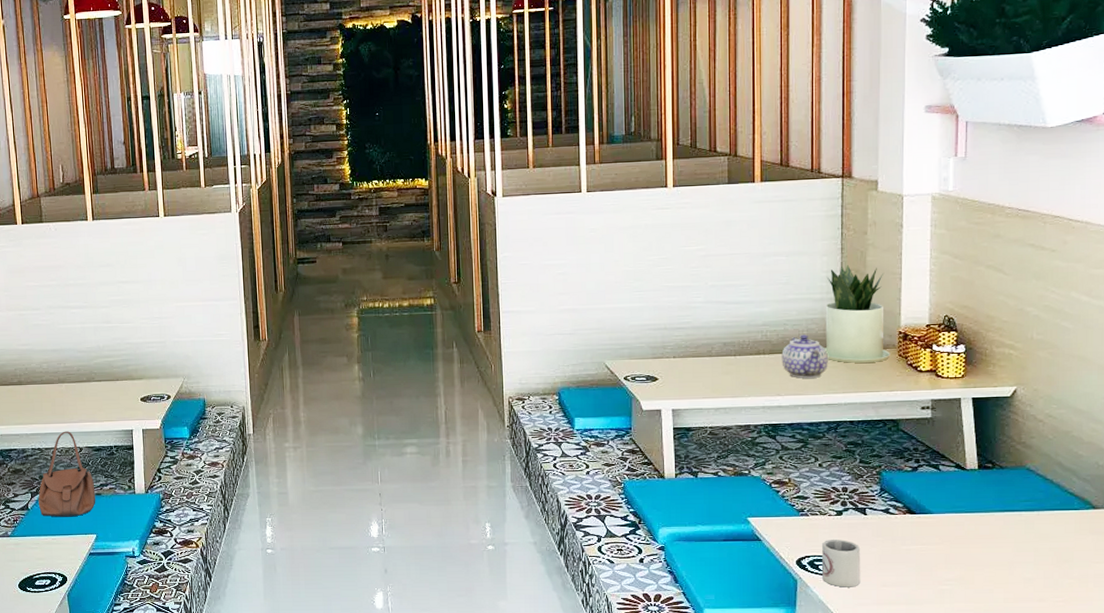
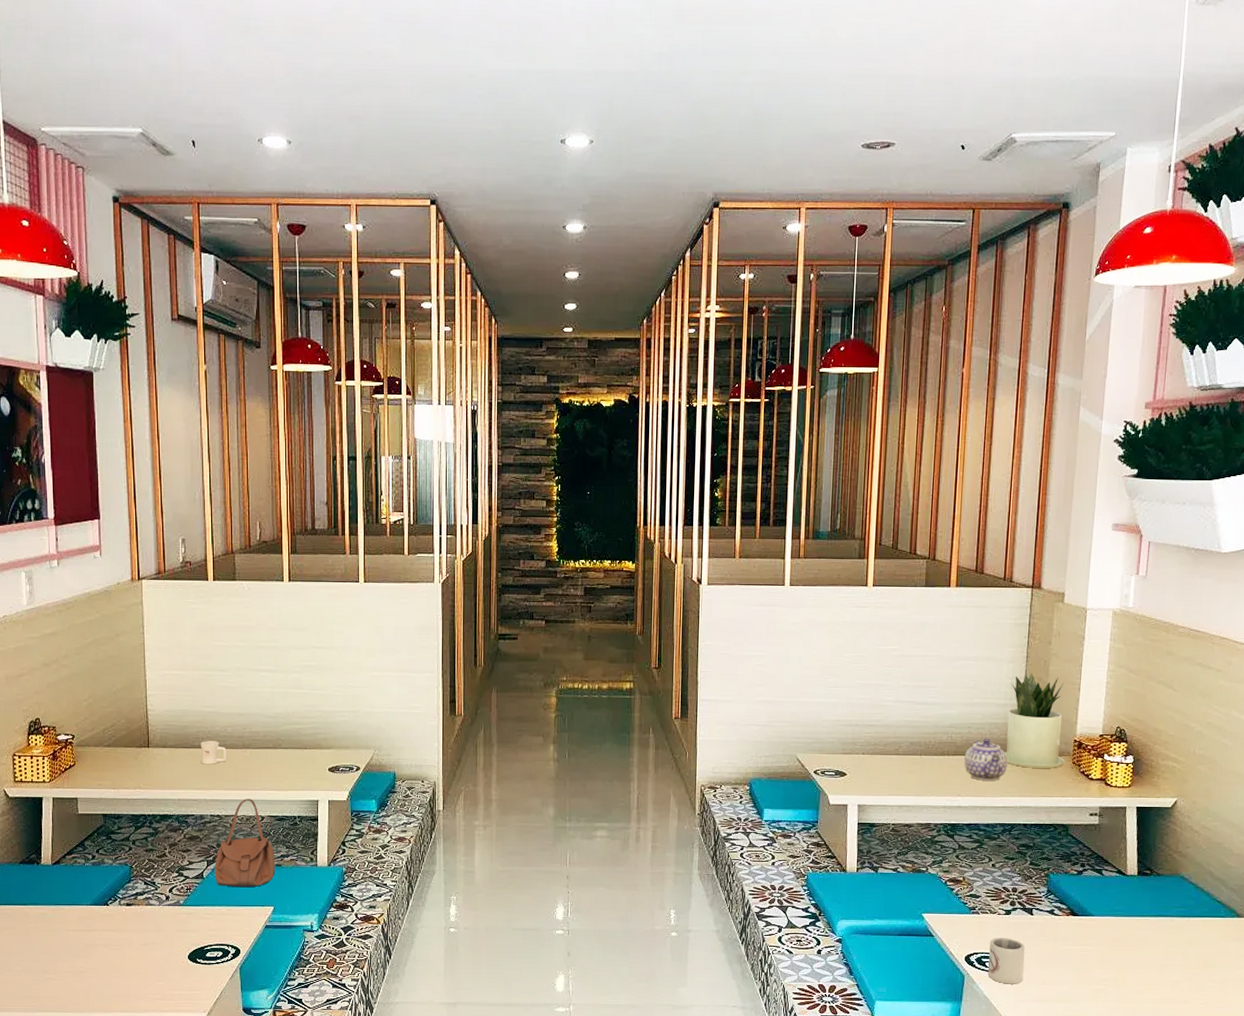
mug: none [18,377,44,401] -> present [200,741,227,765]

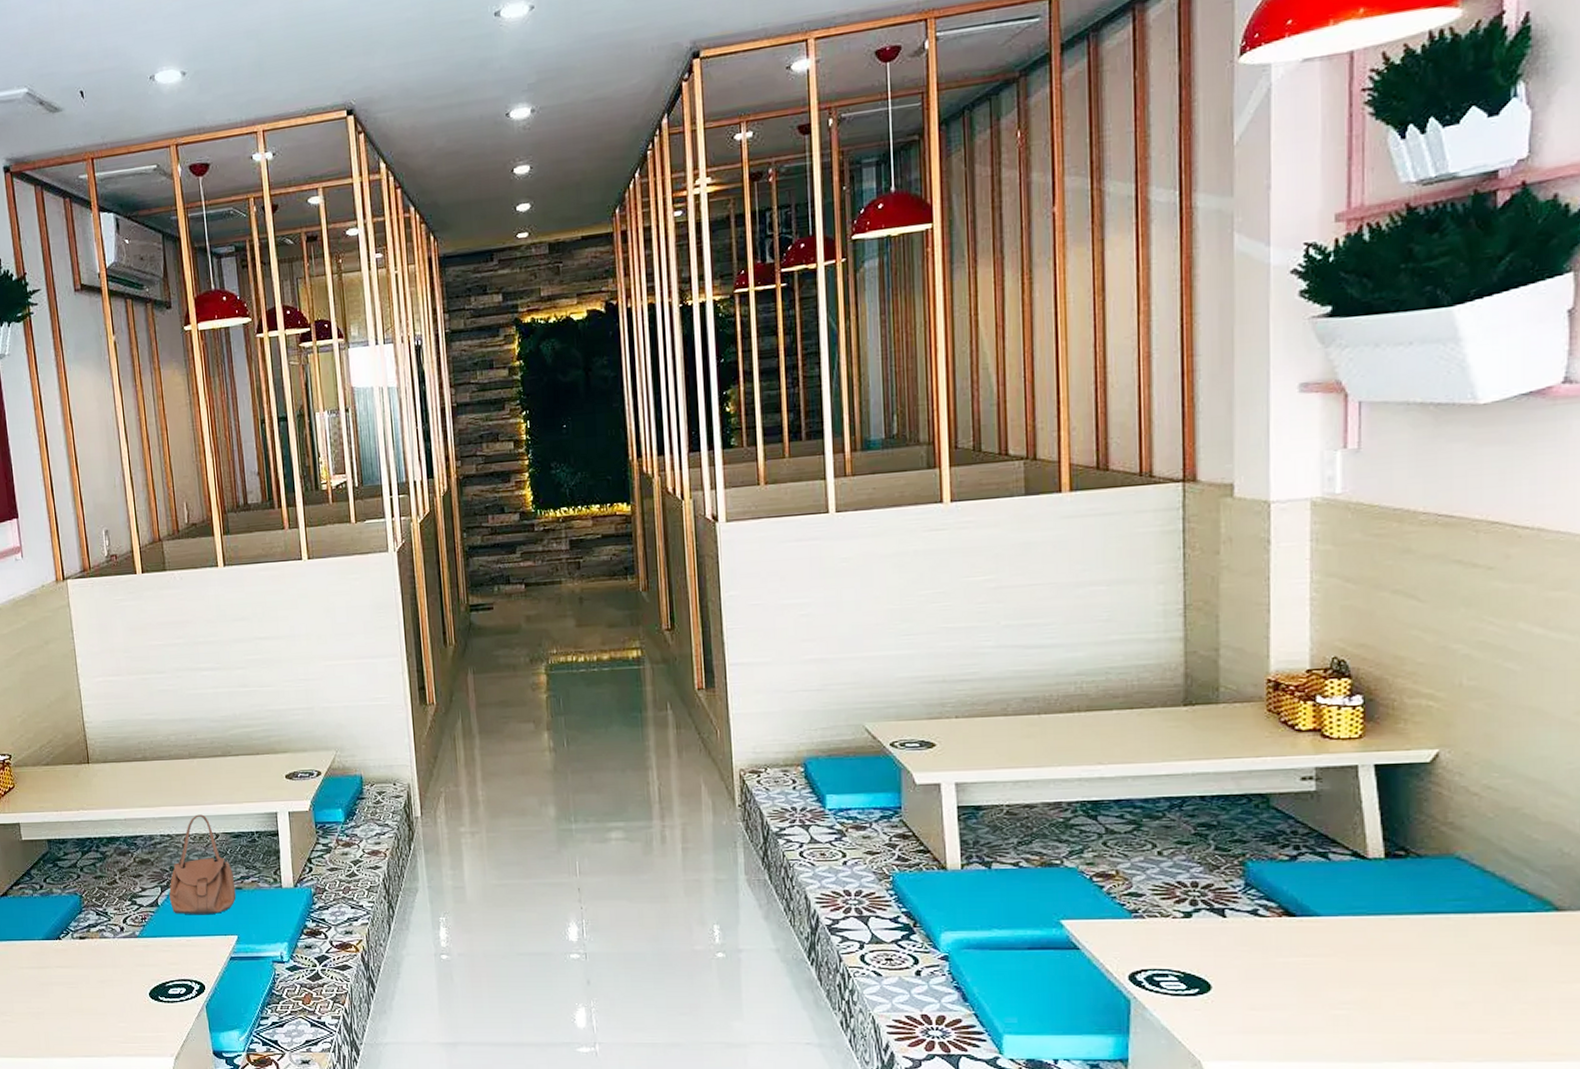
mug: present [200,741,227,765] -> none [143,752,173,780]
teapot: present [964,738,1008,781] -> none [1103,685,1169,742]
cup: present [988,938,1026,984] -> none [1163,949,1220,1011]
planter: present [1004,672,1065,768] -> none [1162,593,1256,721]

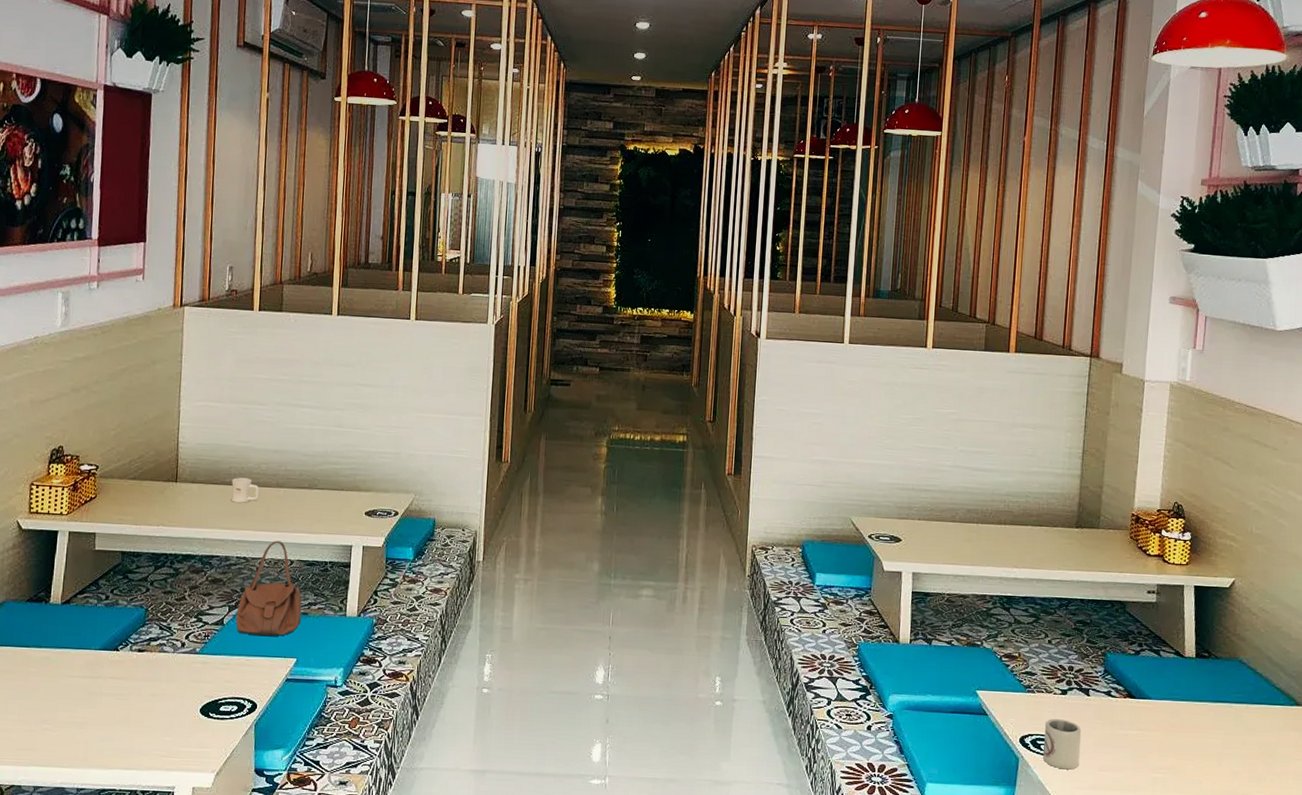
mug: none [143,752,173,780] -> present [230,477,259,504]
cup: none [1163,949,1220,1011] -> present [1043,719,1082,770]

